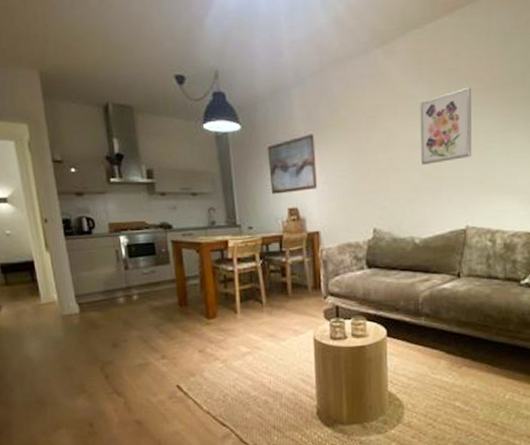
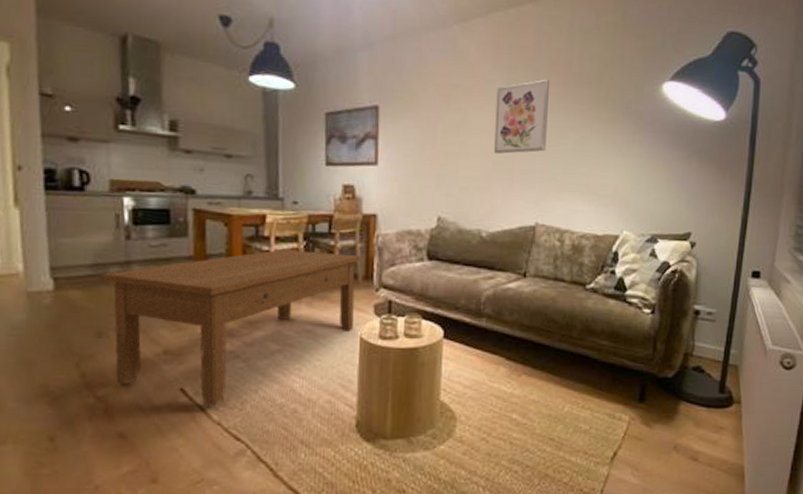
coffee table: none [111,268,310,399] -> present [101,249,362,406]

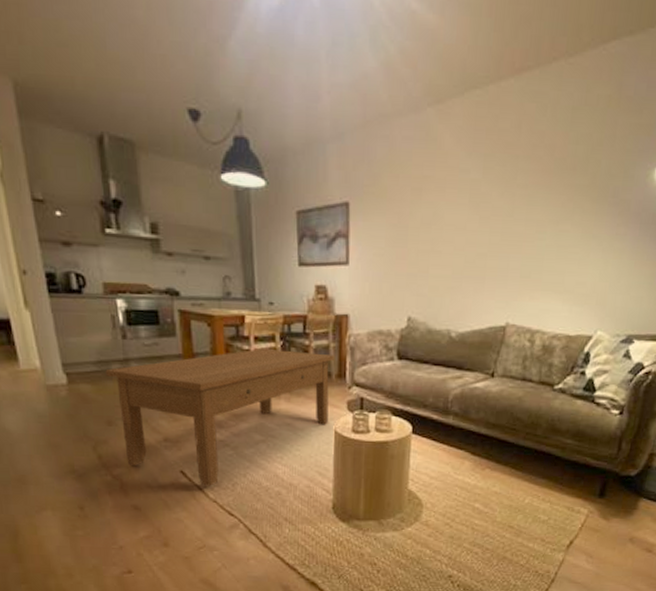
wall art: present [494,79,550,155] -> none [466,166,530,252]

